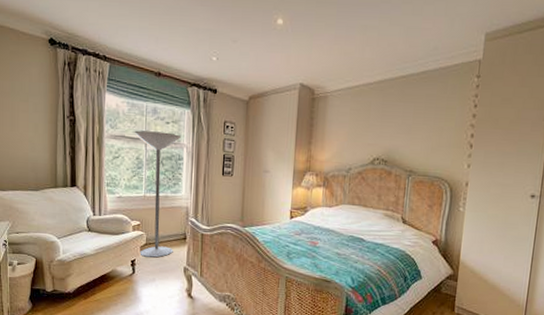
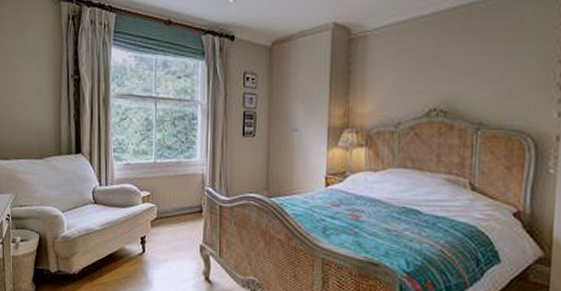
floor lamp: present [135,130,181,258] -> none [144,87,194,234]

